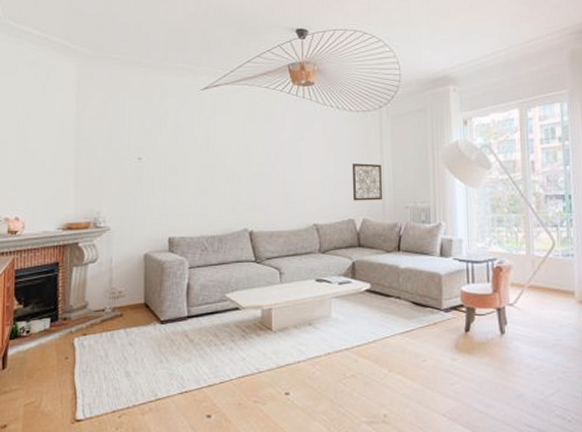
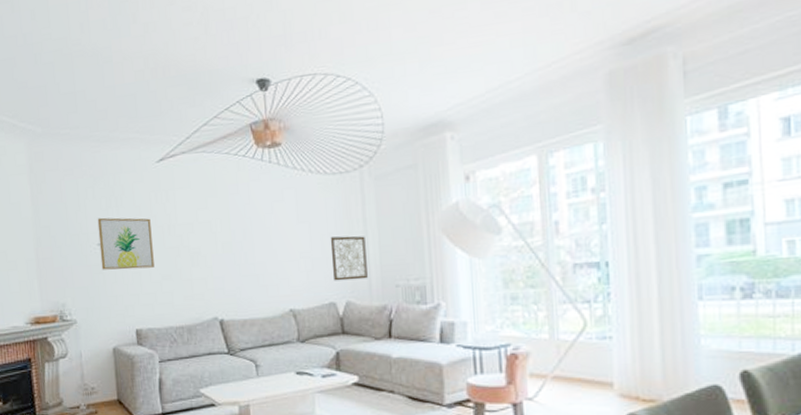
wall art: none [140,134,192,183] -> present [97,217,154,270]

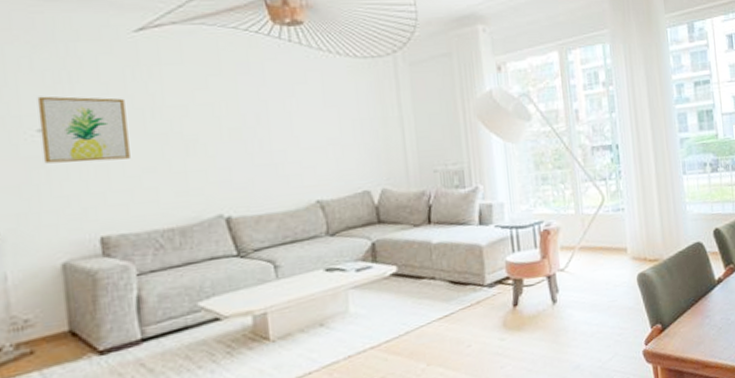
wall art: present [330,236,368,281] -> none [362,121,404,169]

